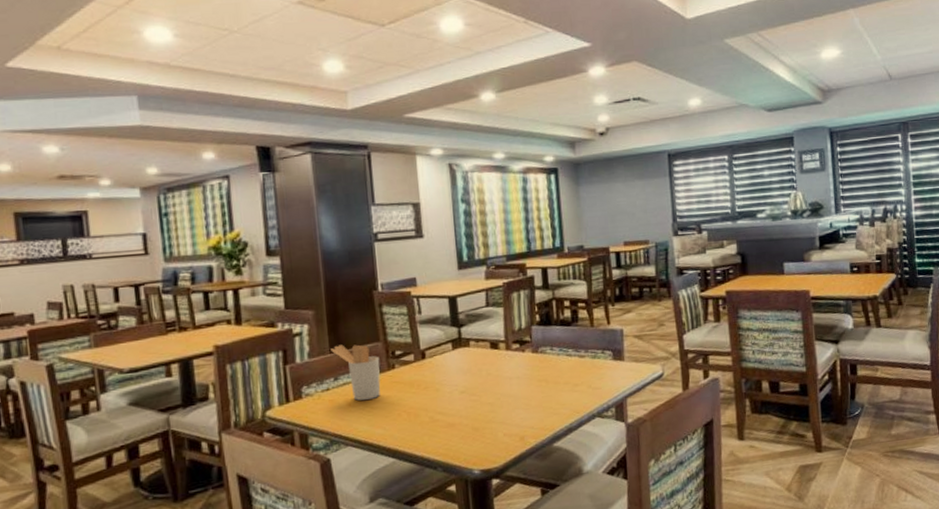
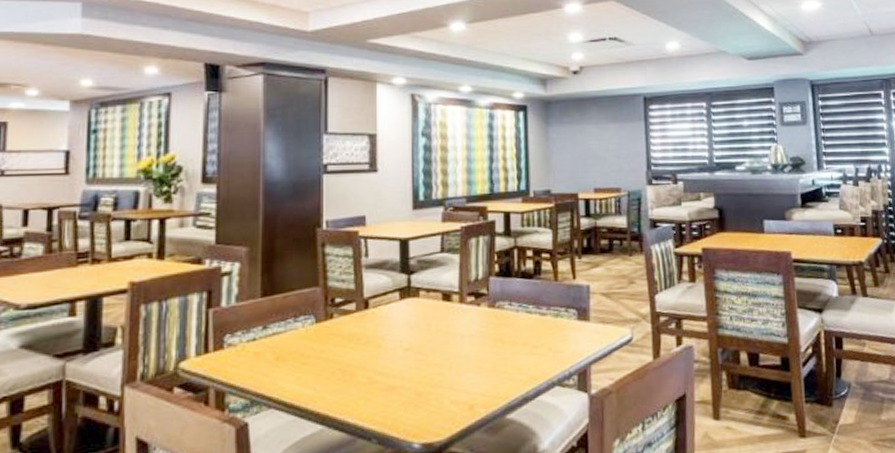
utensil holder: present [331,344,381,401] -> none [262,288,317,354]

